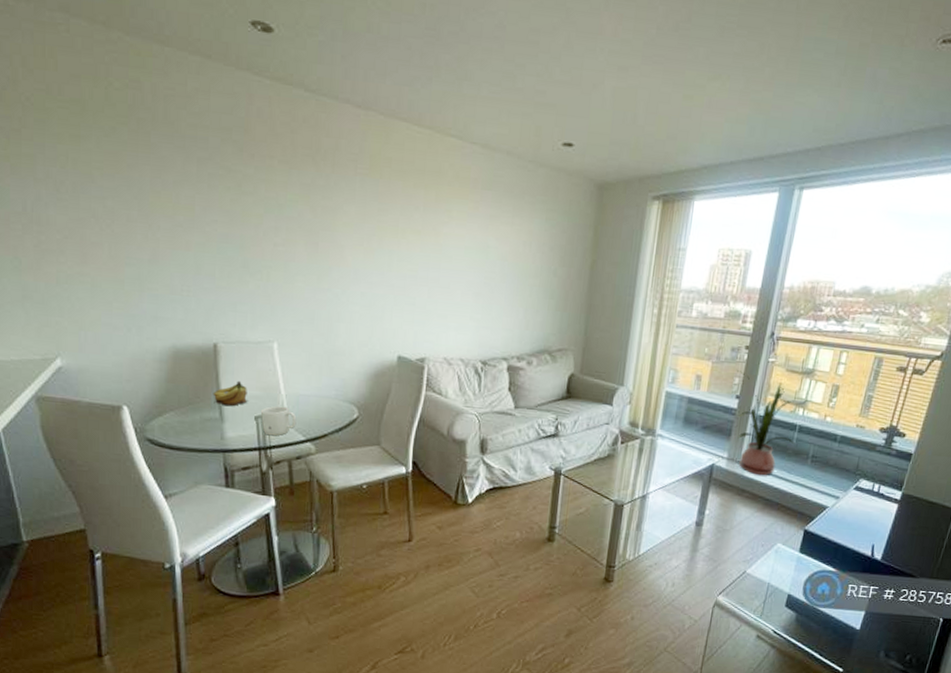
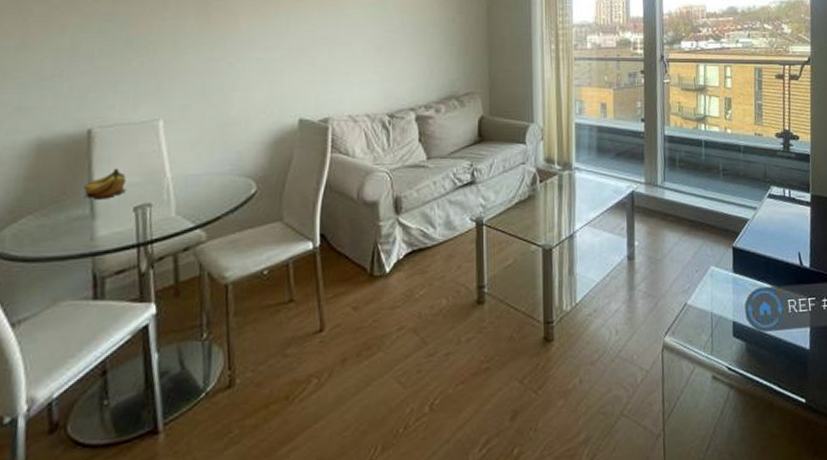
mug: present [260,405,297,436] -> none [140,191,185,228]
house plant: present [737,370,795,476] -> none [638,95,704,197]

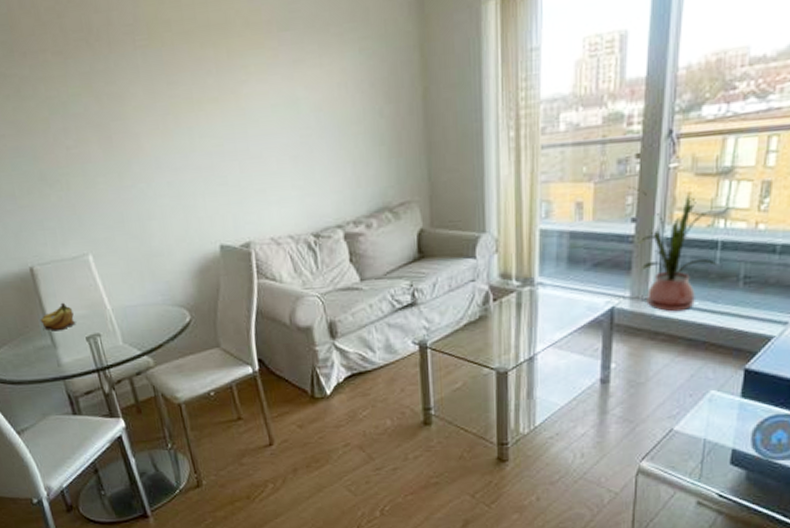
house plant: none [638,95,704,197] -> present [629,186,718,312]

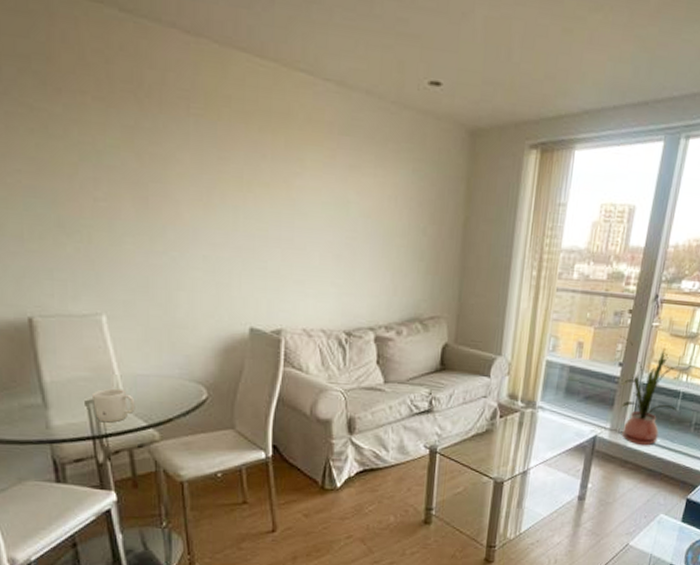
fruit: present [40,302,76,332] -> none [32,360,76,391]
mug: none [90,321,129,355] -> present [91,388,136,423]

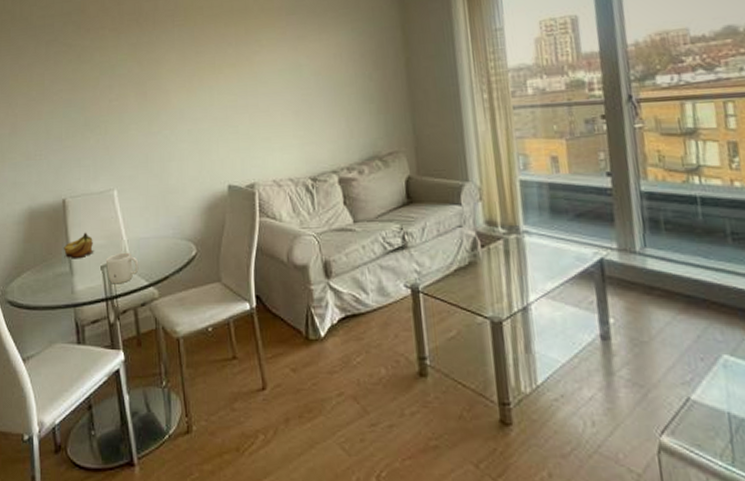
fruit: none [32,360,76,391] -> present [63,232,94,259]
house plant: present [620,336,679,446] -> none [599,144,701,266]

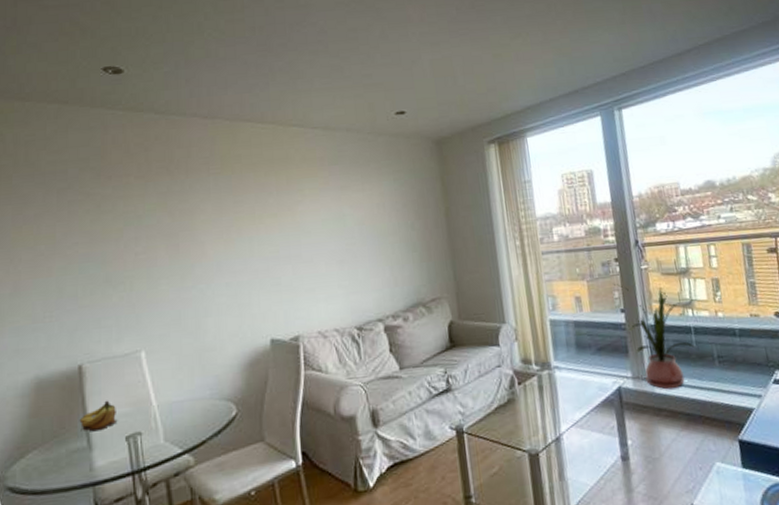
mug: present [105,252,139,284] -> none [131,418,171,456]
house plant: none [599,144,701,266] -> present [614,284,695,389]

